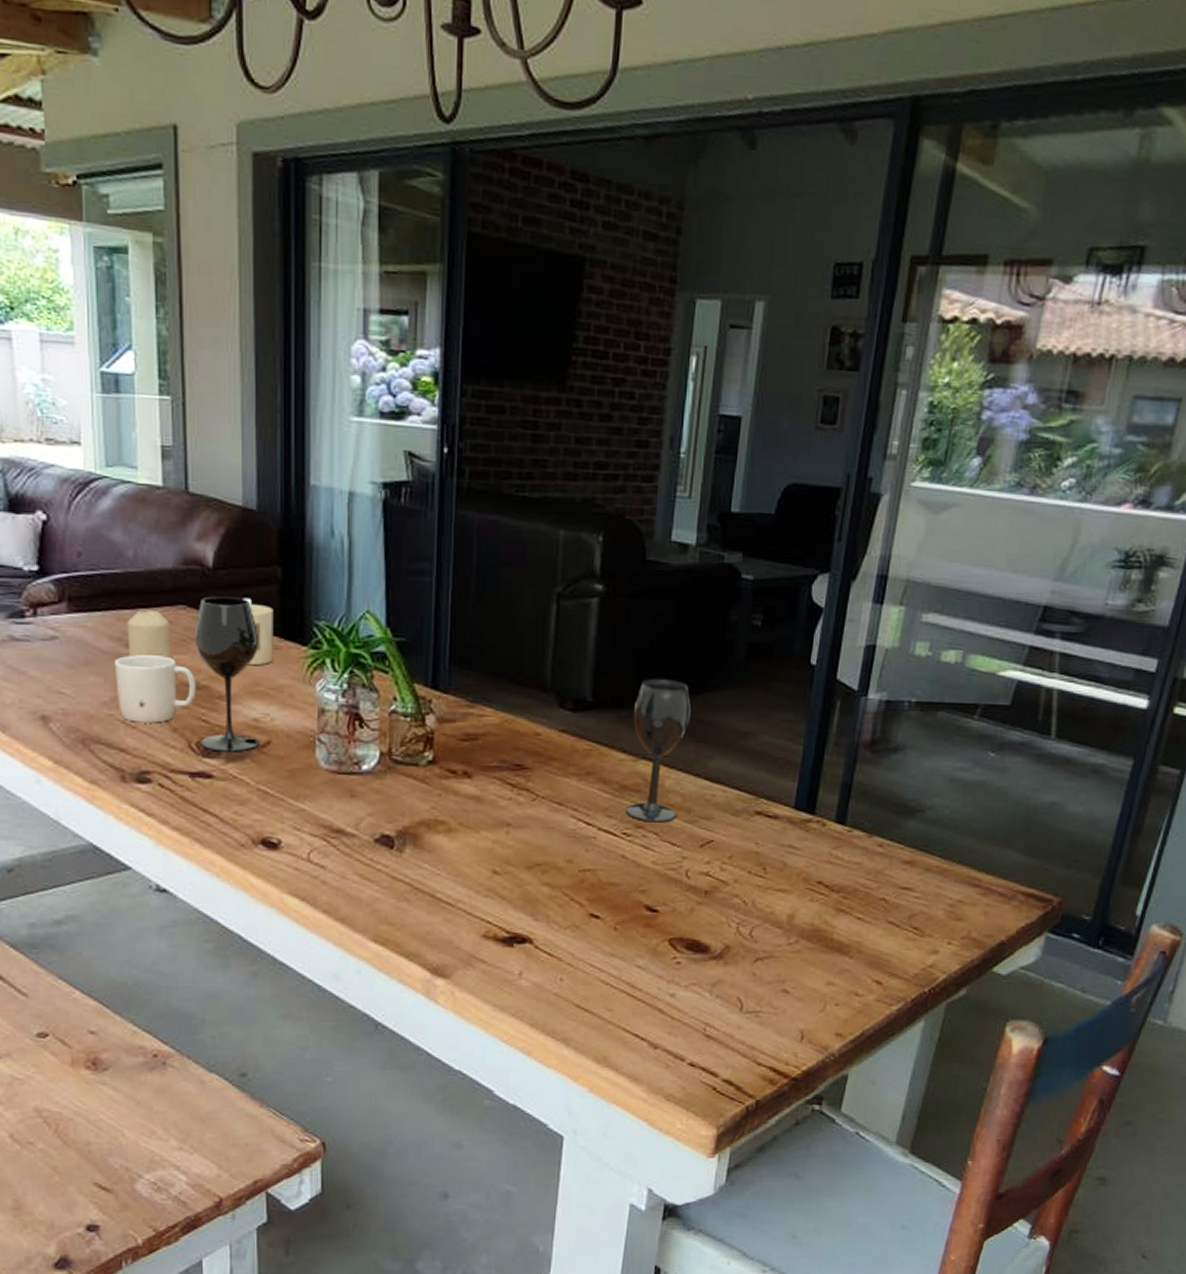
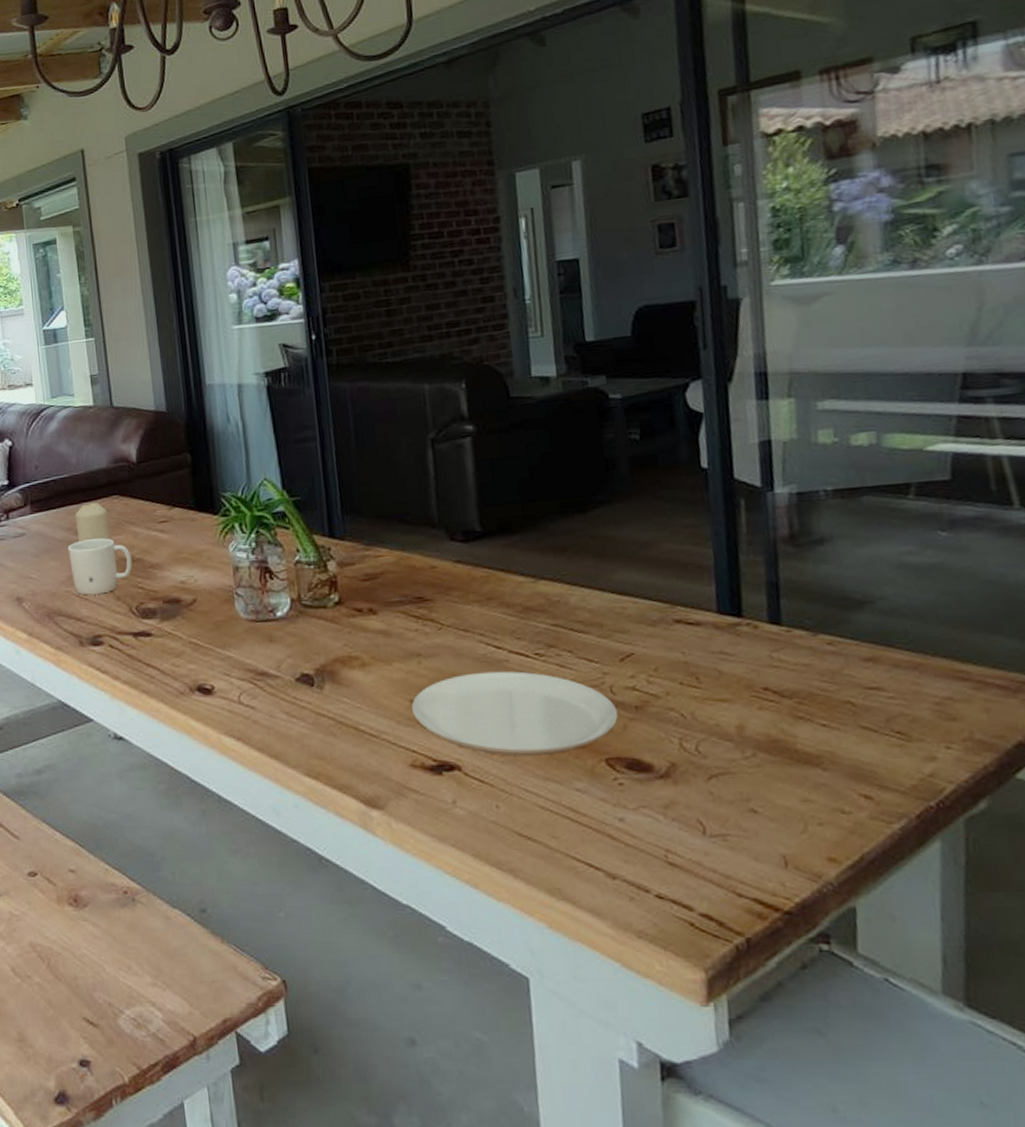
wineglass: present [194,596,260,752] -> none [126,482,188,613]
candle: present [244,598,274,666] -> none [163,482,192,538]
plate: none [493,847,688,933] -> present [412,671,618,756]
wine glass: present [625,679,691,823] -> none [523,501,589,641]

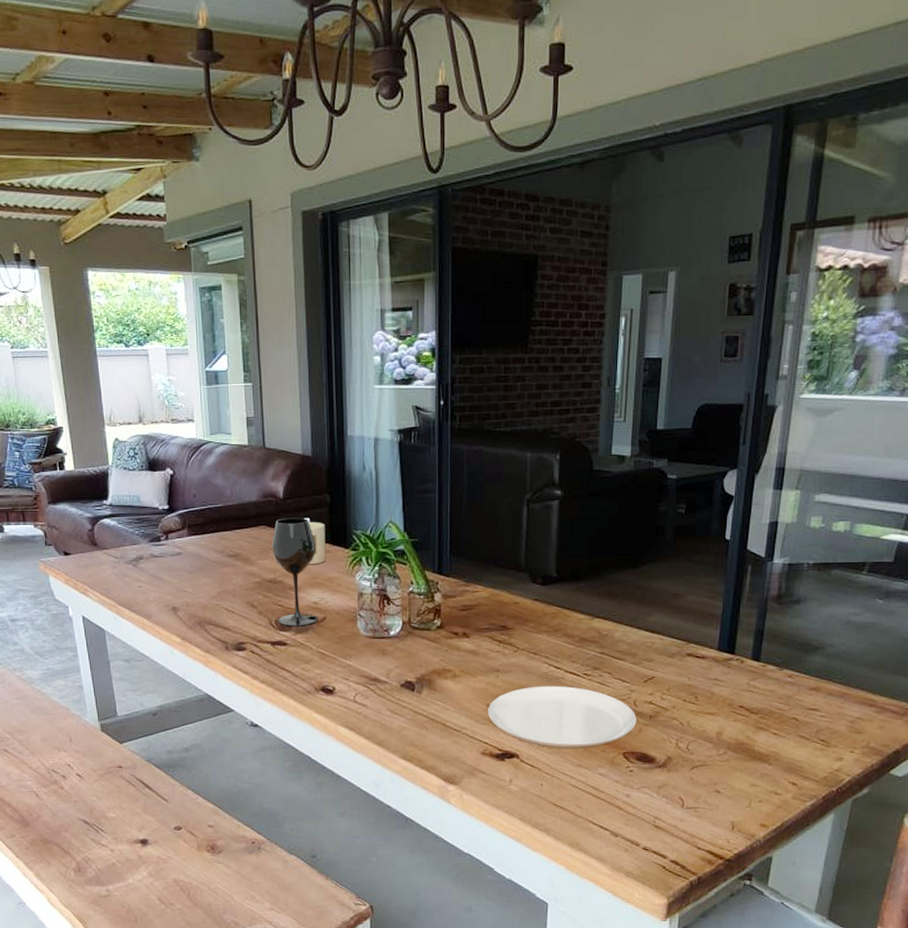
mug: present [67,538,133,596] -> none [219,562,274,609]
candle: present [75,502,111,542] -> none [227,531,257,564]
wineglass: none [126,482,188,613] -> present [271,518,319,627]
candle: none [163,482,192,538] -> present [305,517,326,565]

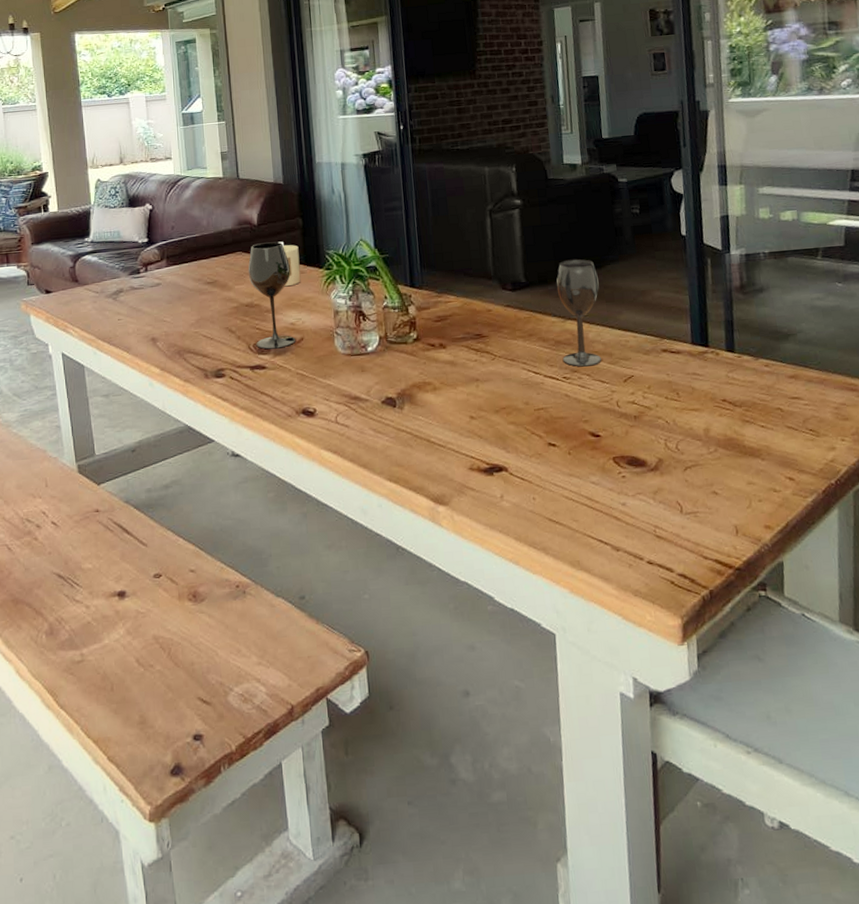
plate: present [488,685,636,749] -> none [471,391,622,458]
wine glass: none [585,557,632,665] -> present [556,259,602,367]

